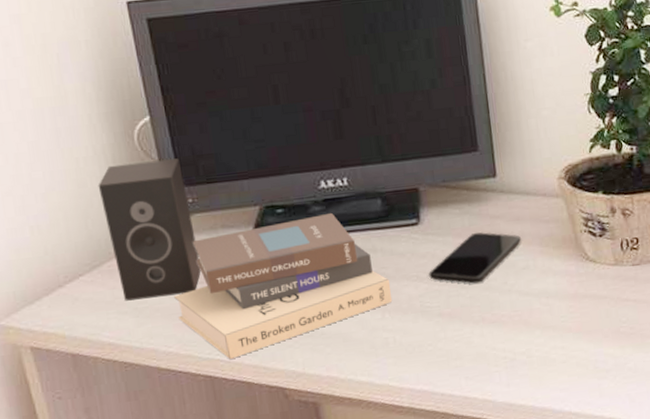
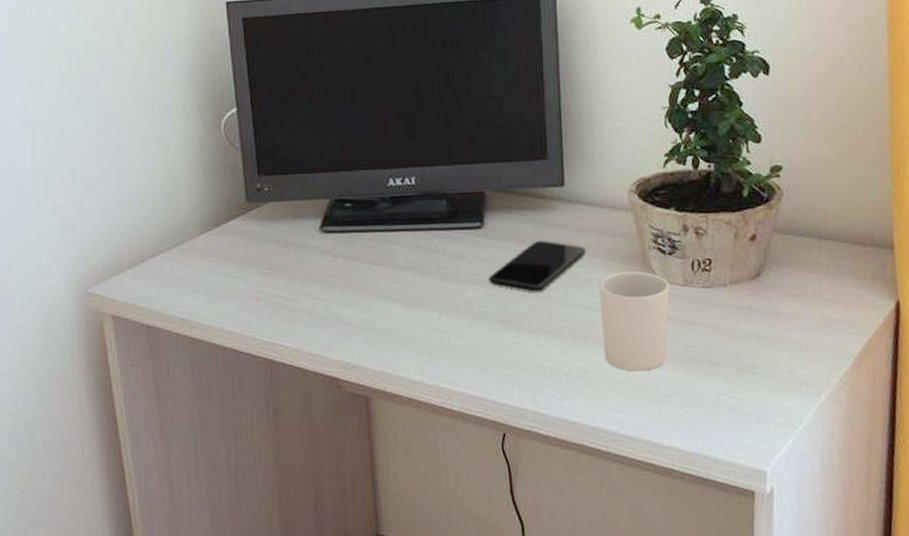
speaker: present [98,158,201,301] -> none [185,149,270,280]
books: present [174,212,393,359] -> none [243,210,451,345]
mug: none [535,255,603,351] -> present [599,271,671,372]

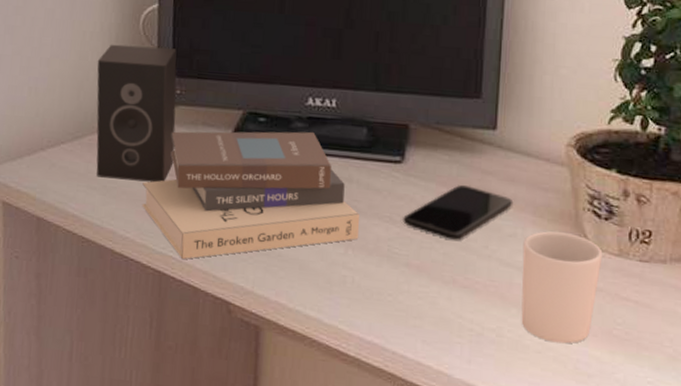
speaker: none [185,149,270,280] -> present [96,44,177,183]
books: none [243,210,451,345] -> present [142,131,361,259]

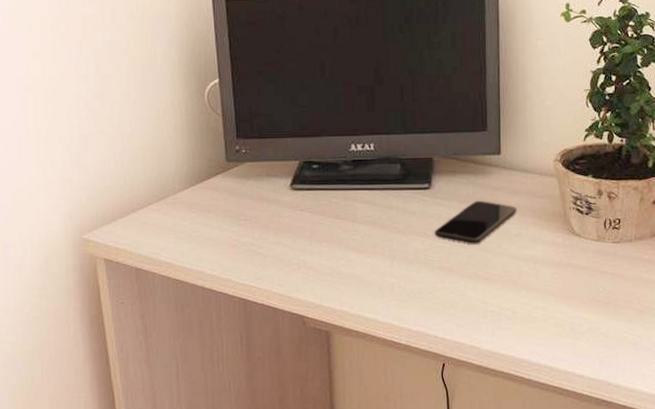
speaker: present [96,44,177,183] -> none [172,115,246,229]
books: present [142,131,361,259] -> none [222,172,401,286]
mug: present [521,231,603,344] -> none [527,228,586,312]

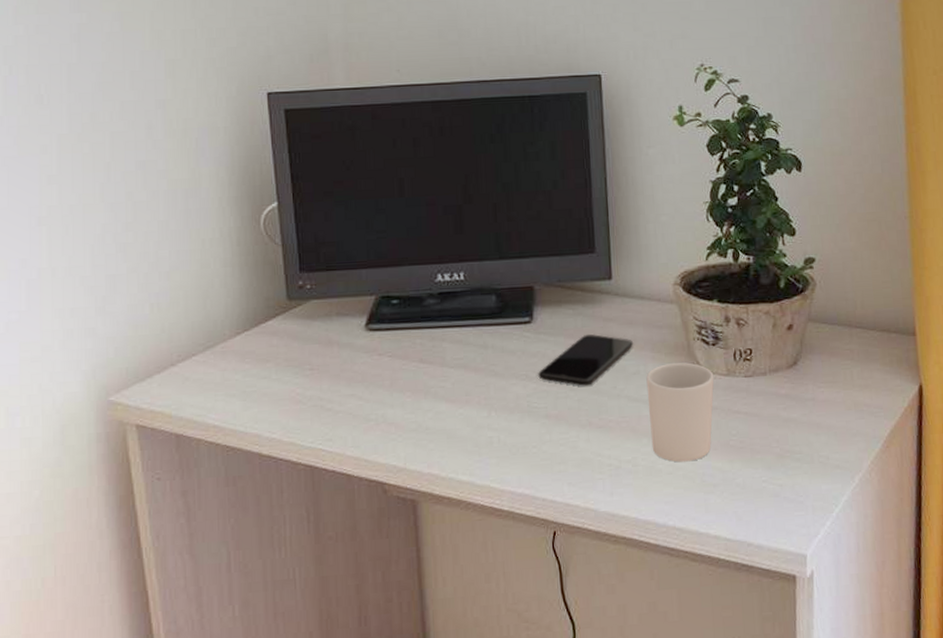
mug: none [527,228,586,312] -> present [646,362,714,462]

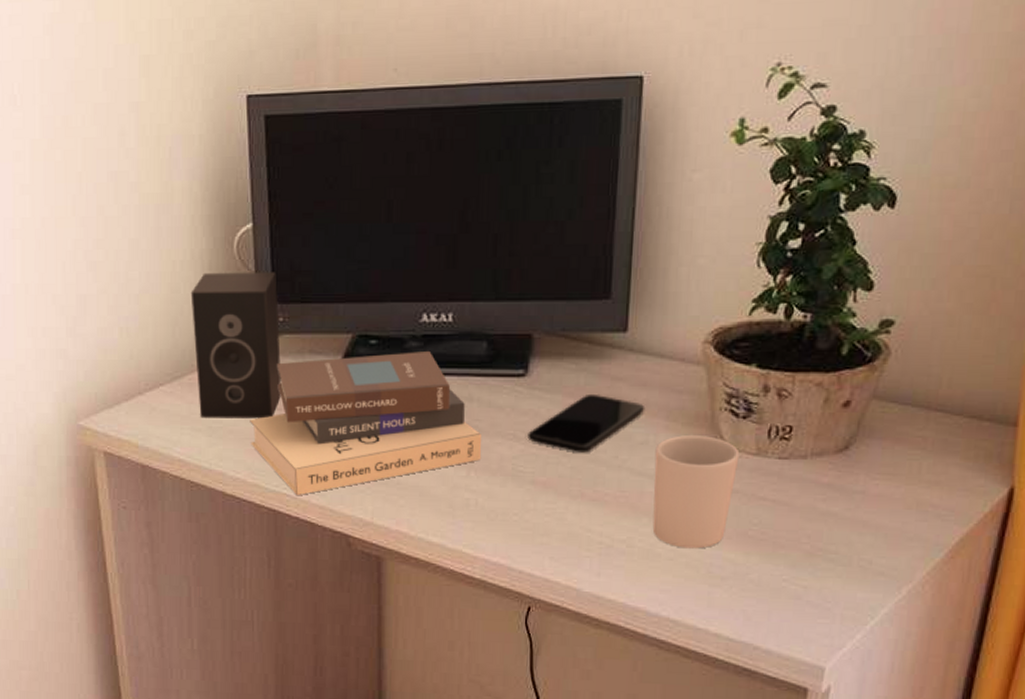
speaker: none [220,244,312,384] -> present [190,272,282,419]
books: none [283,306,500,449] -> present [250,350,482,495]

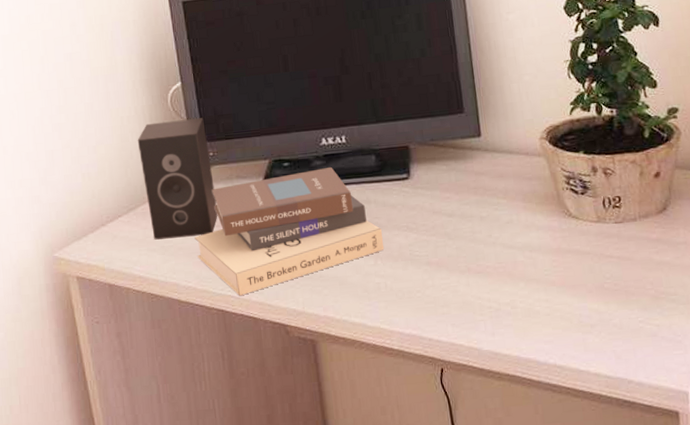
smartphone: present [527,393,645,453] -> none [418,186,506,235]
mug: present [652,435,740,549] -> none [519,211,586,305]

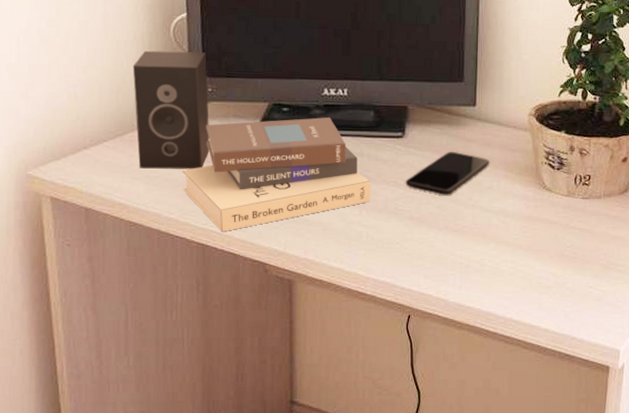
smartphone: none [418,186,506,235] -> present [405,151,490,195]

